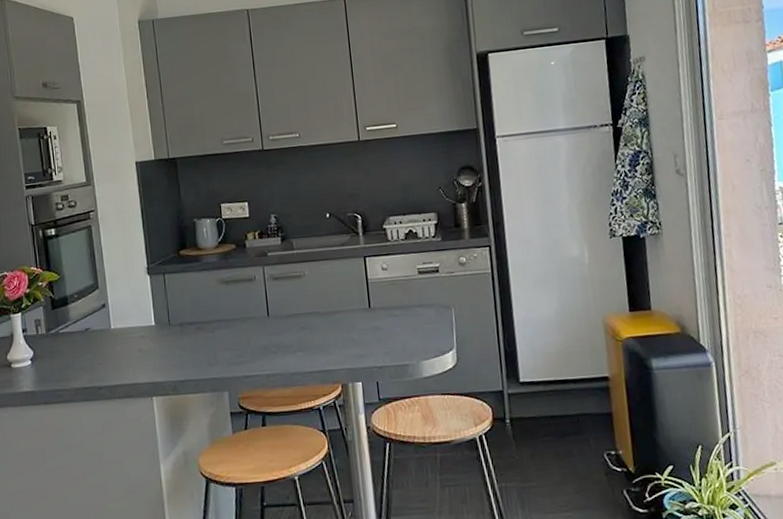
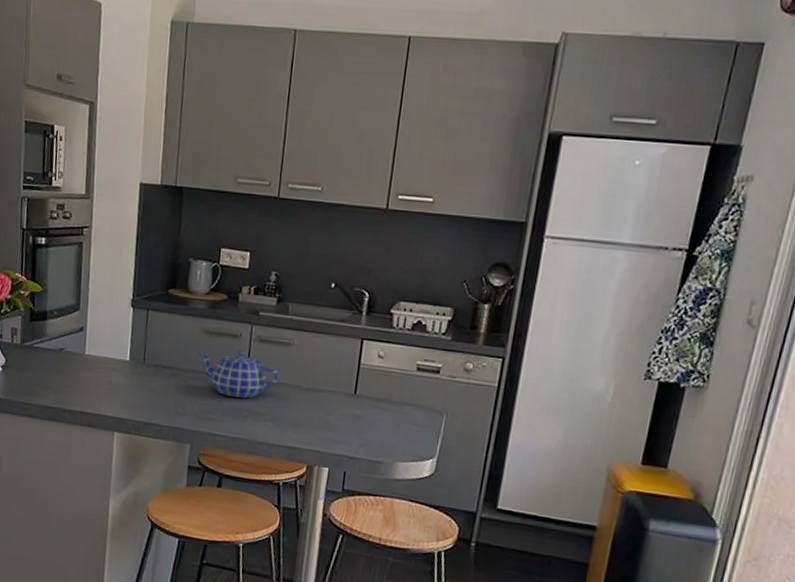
teapot: none [218,291,298,337] -> present [198,349,280,398]

